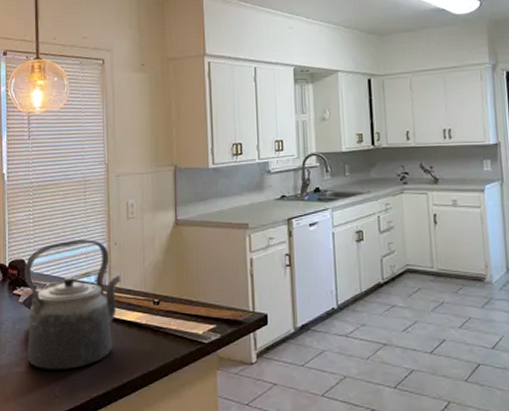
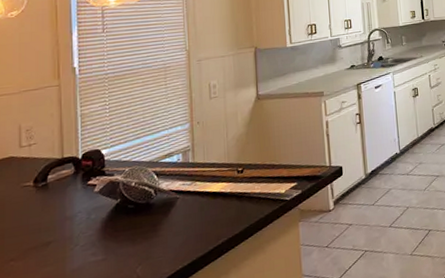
kettle: present [23,239,121,370] -> none [99,122,205,254]

